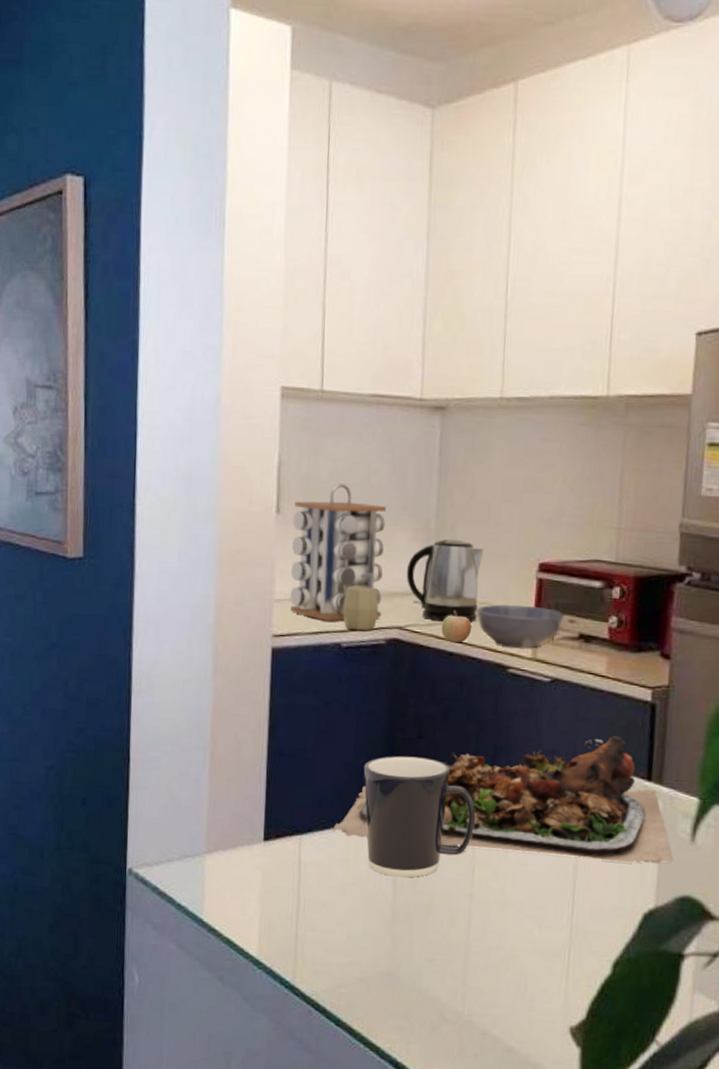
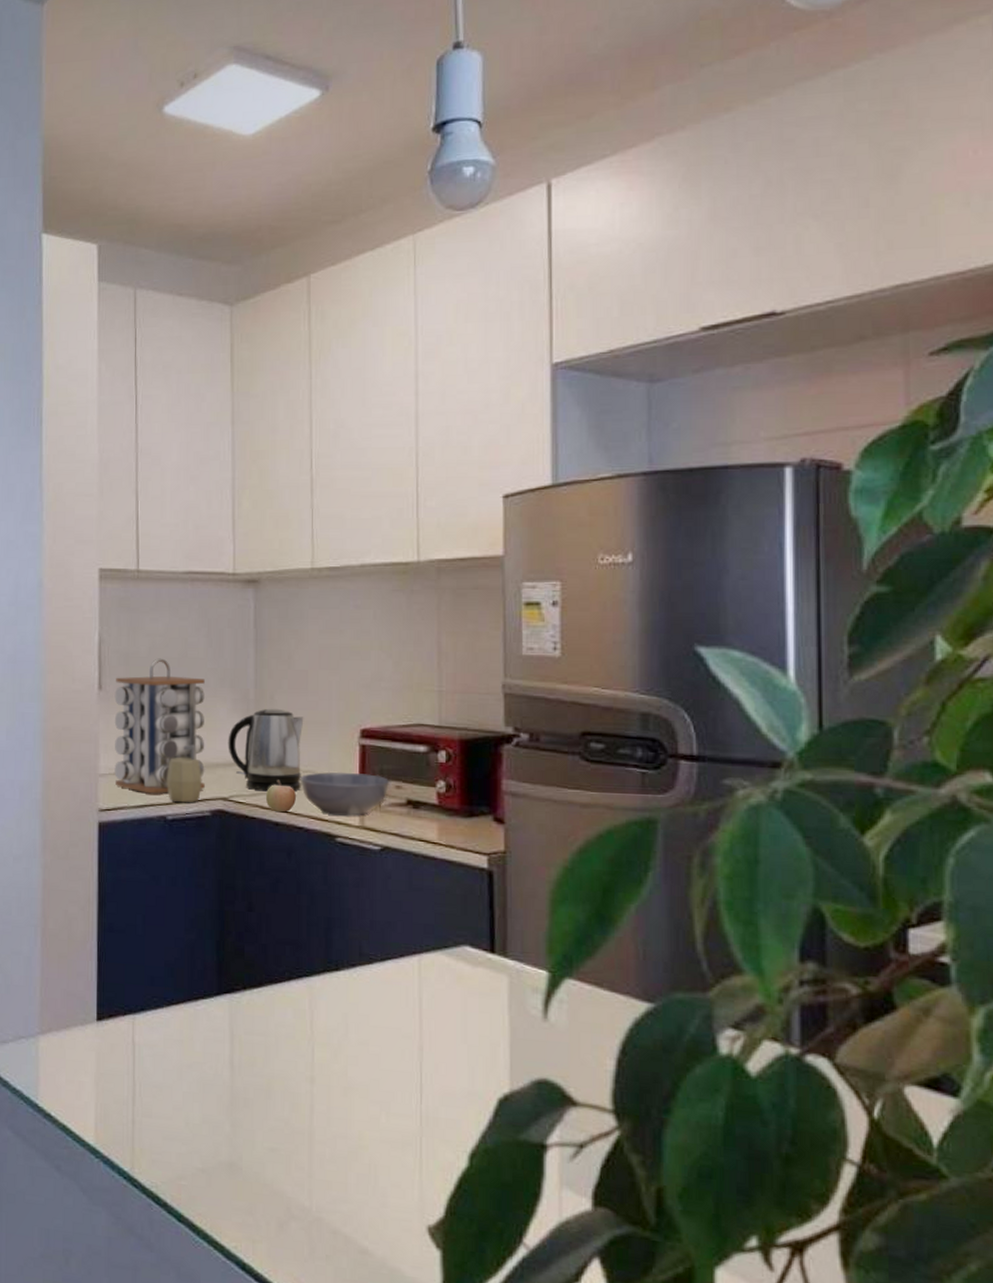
food platter: present [333,736,675,863] -> none [166,905,528,1043]
mug: present [363,755,476,878] -> none [194,930,311,1060]

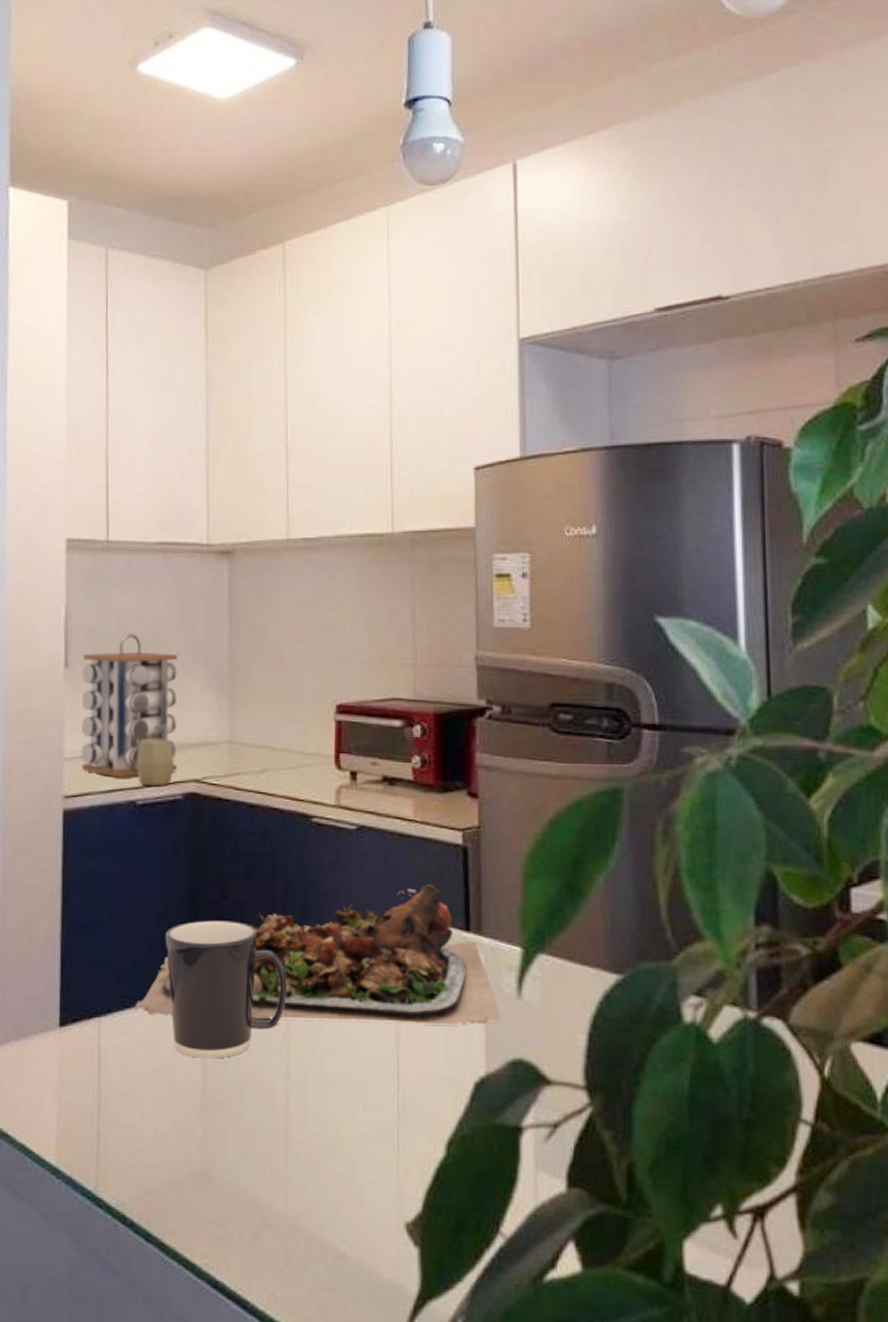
food platter: none [166,905,528,1043] -> present [134,884,503,1025]
mug: none [194,930,311,1060] -> present [165,920,287,1059]
kettle: present [228,708,304,792] -> none [201,684,279,772]
fruit: present [265,779,296,813] -> none [239,759,271,794]
bowl: present [300,772,390,816] -> none [275,750,366,795]

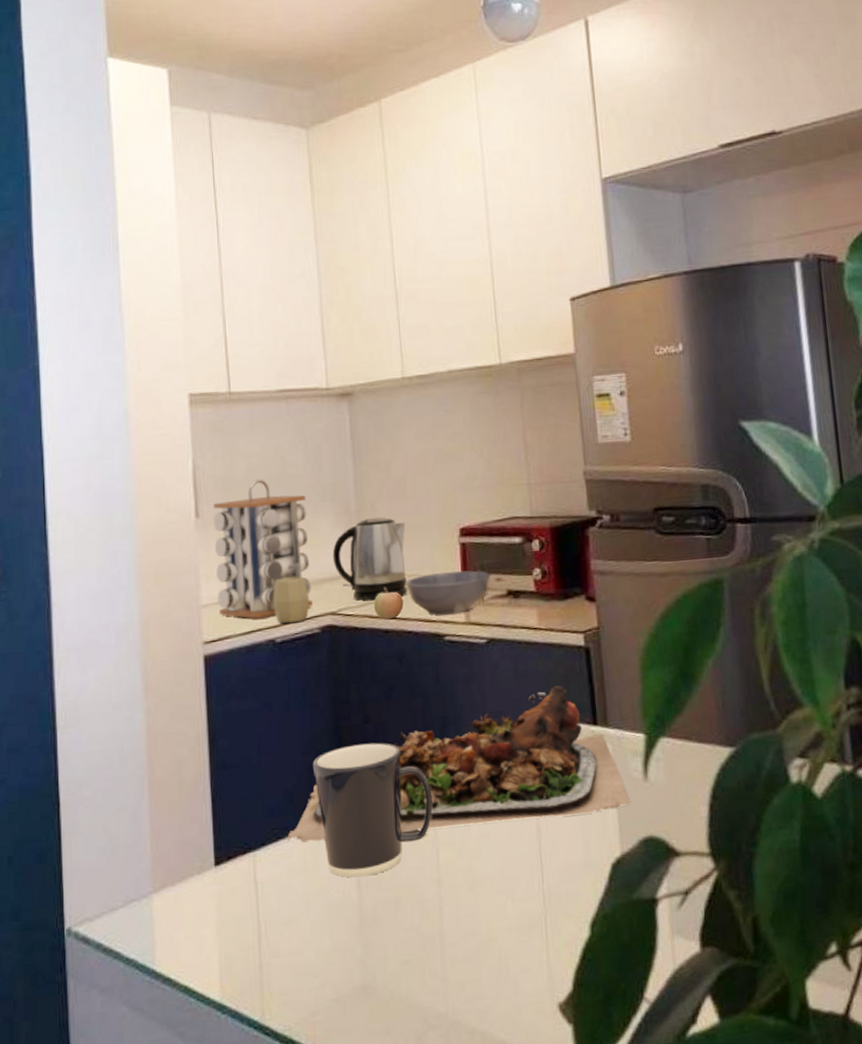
kettle: none [201,684,279,772] -> present [332,517,407,601]
fruit: none [239,759,271,794] -> present [373,587,403,619]
bowl: none [275,750,366,795] -> present [405,570,491,615]

